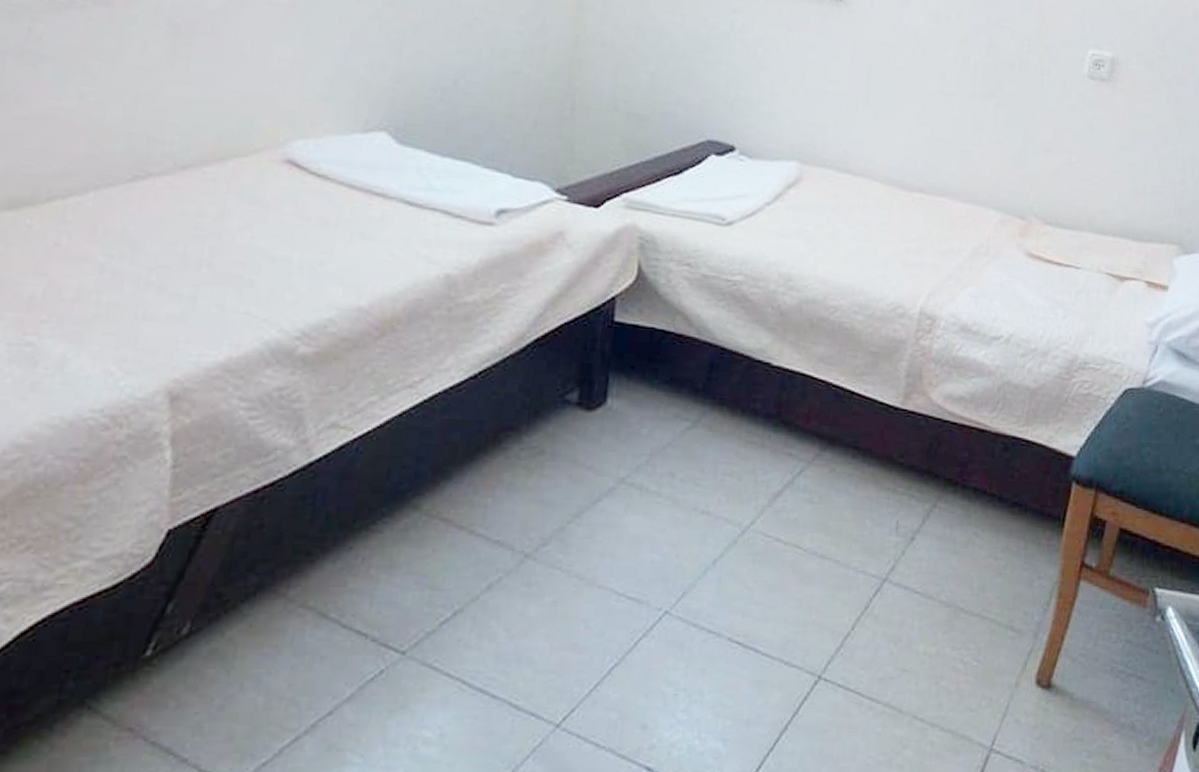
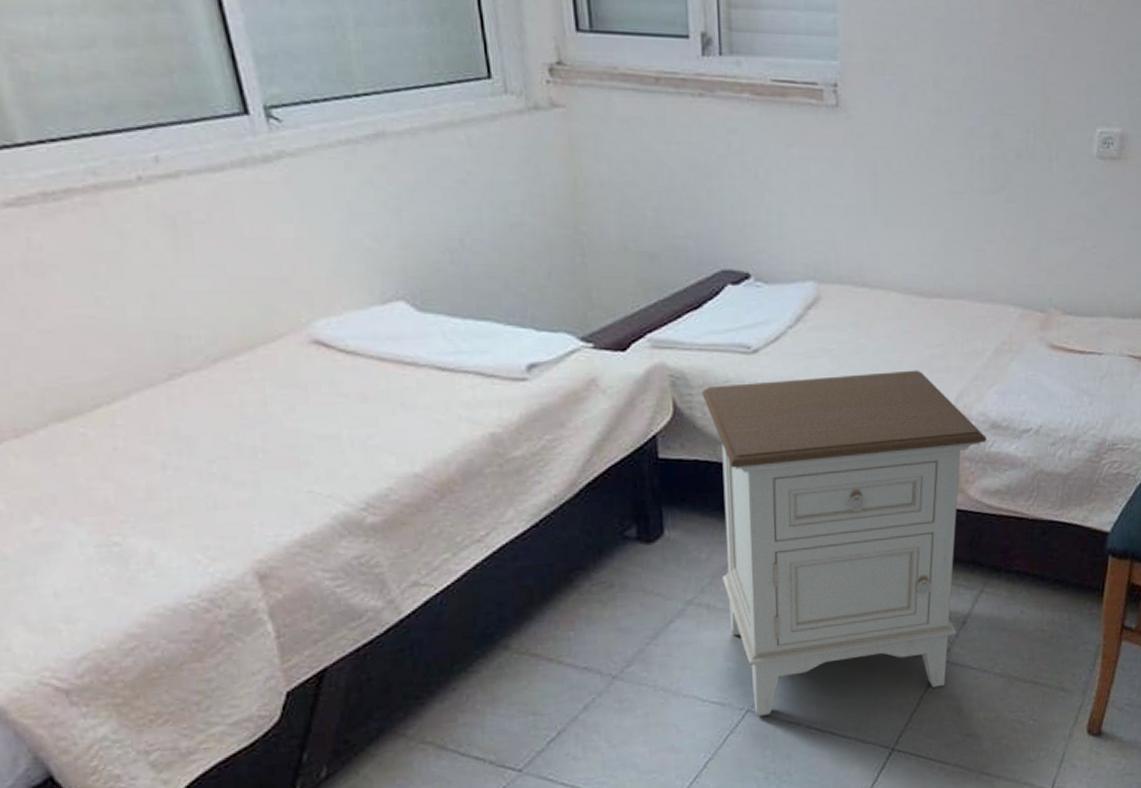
nightstand: none [660,254,955,620] -> present [702,370,986,717]

